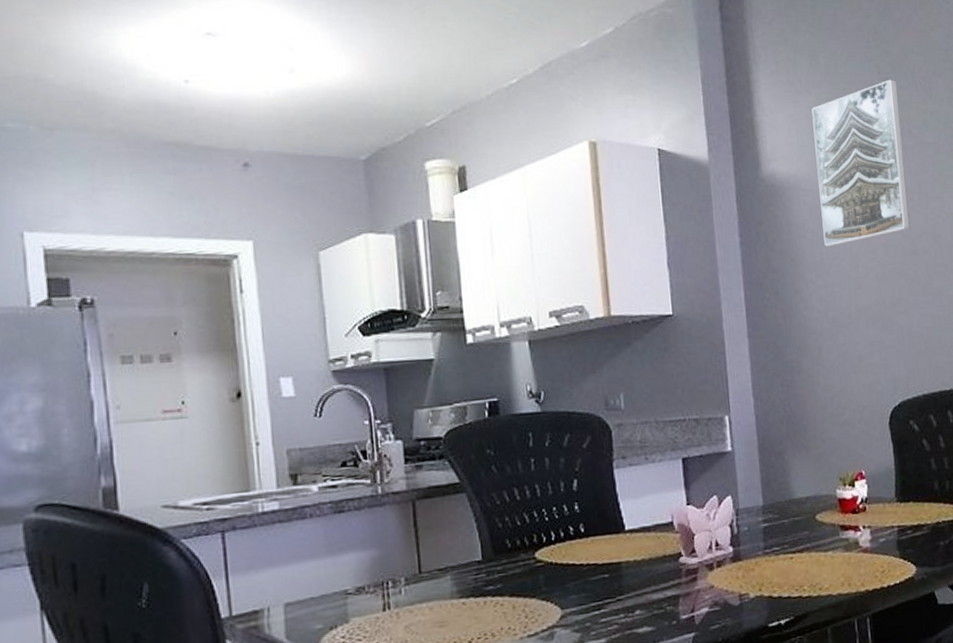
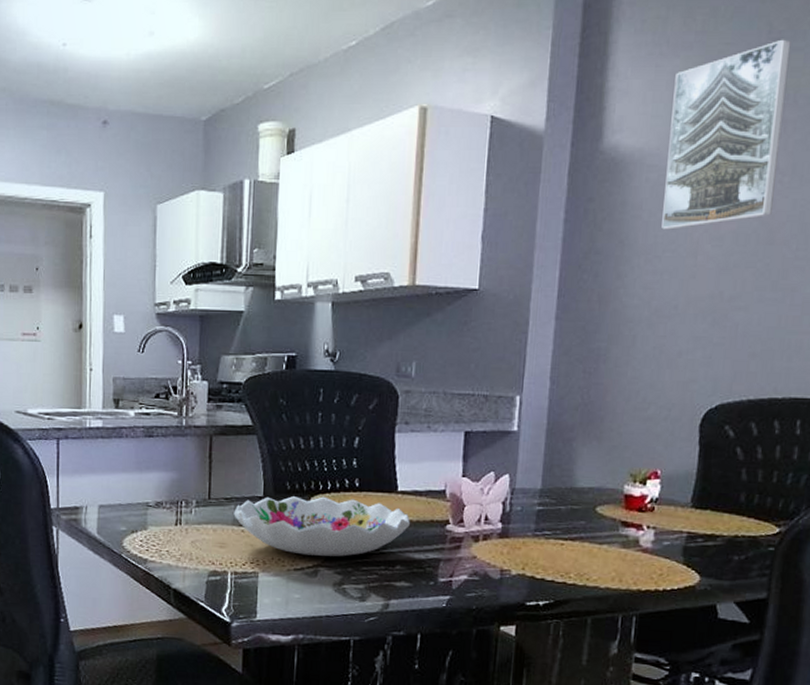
decorative bowl: none [450,546,643,619] -> present [234,496,410,557]

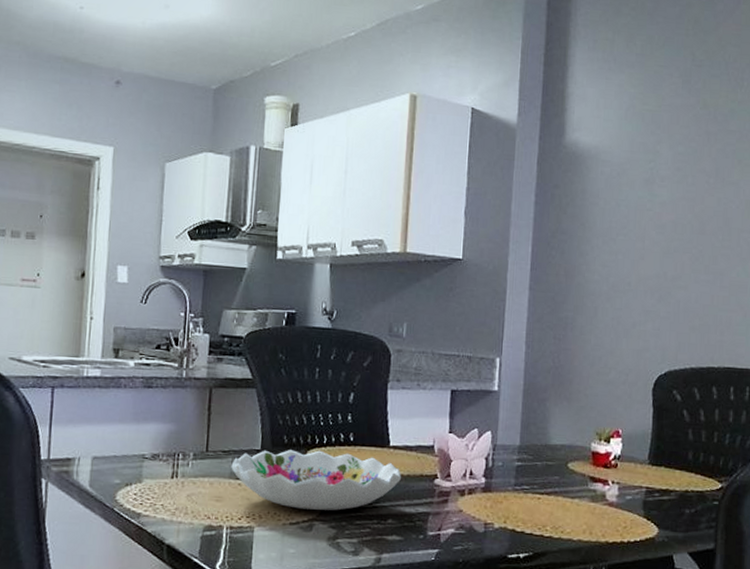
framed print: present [661,39,791,230] -> none [615,66,710,217]

